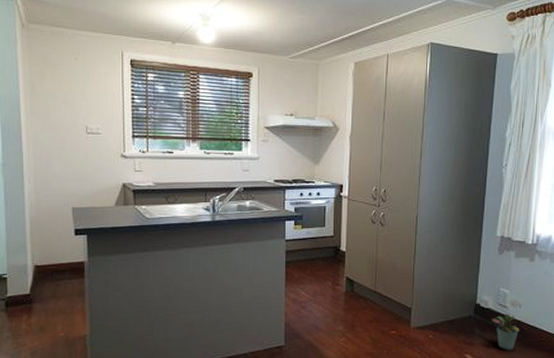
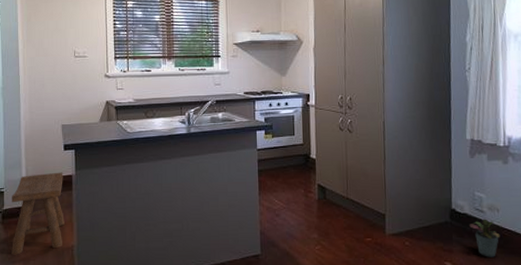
stool: none [16,258,76,344] -> present [11,172,65,255]

